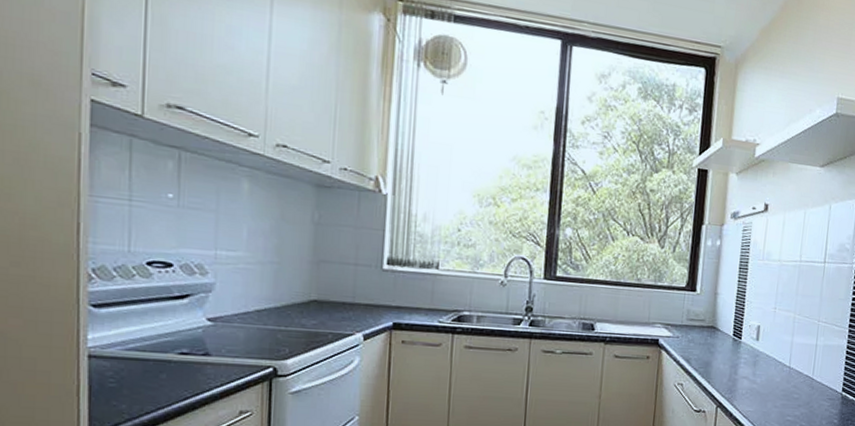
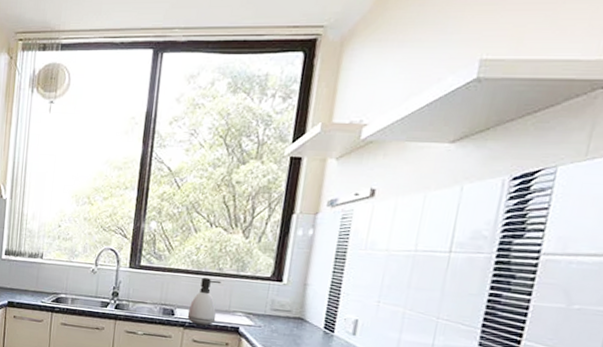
soap dispenser: none [607,289,640,340] -> present [187,277,222,326]

